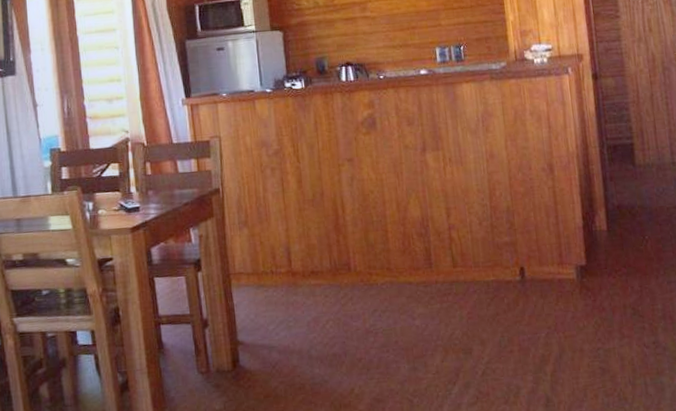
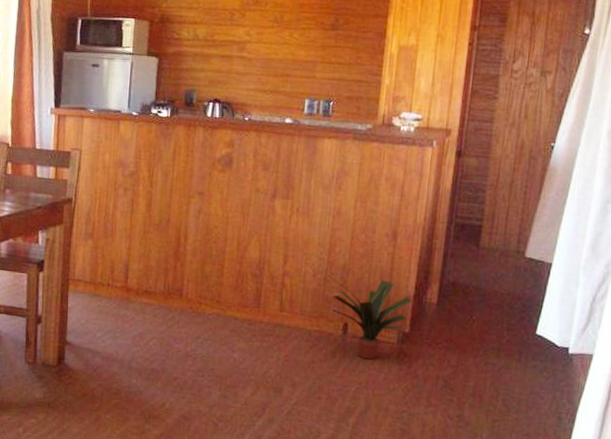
potted plant: none [492,216,583,301] -> present [326,274,413,360]

